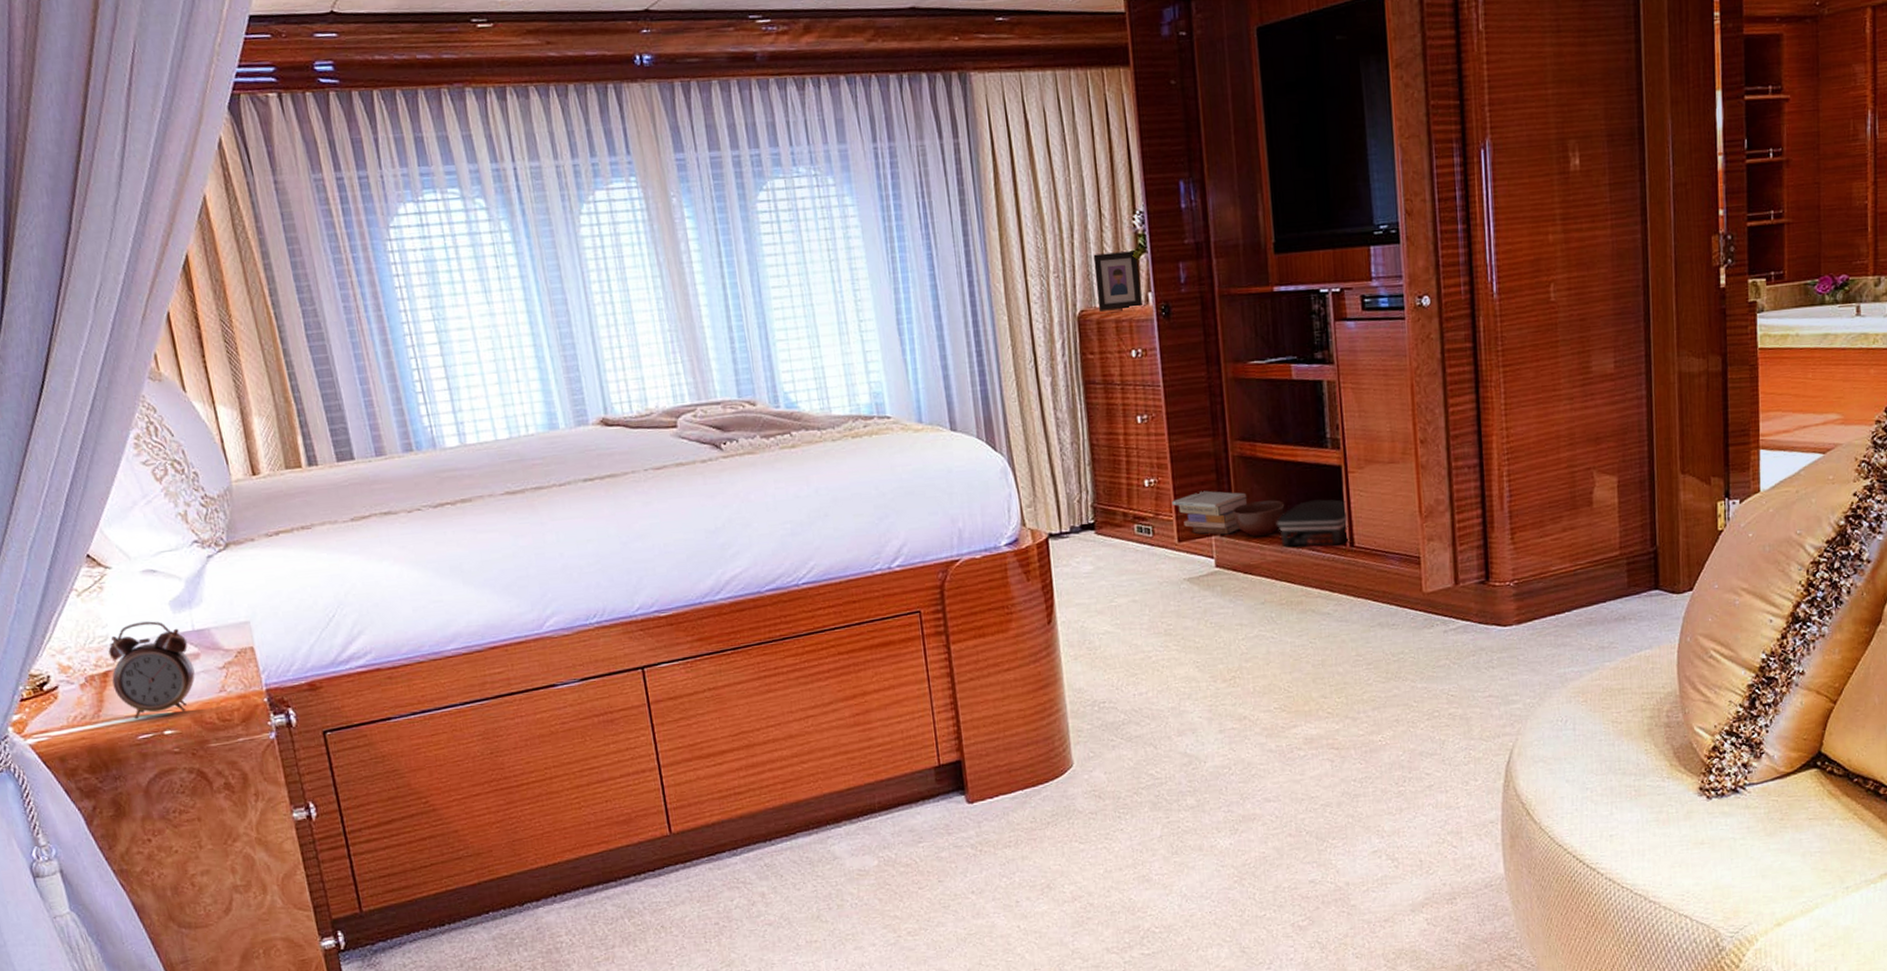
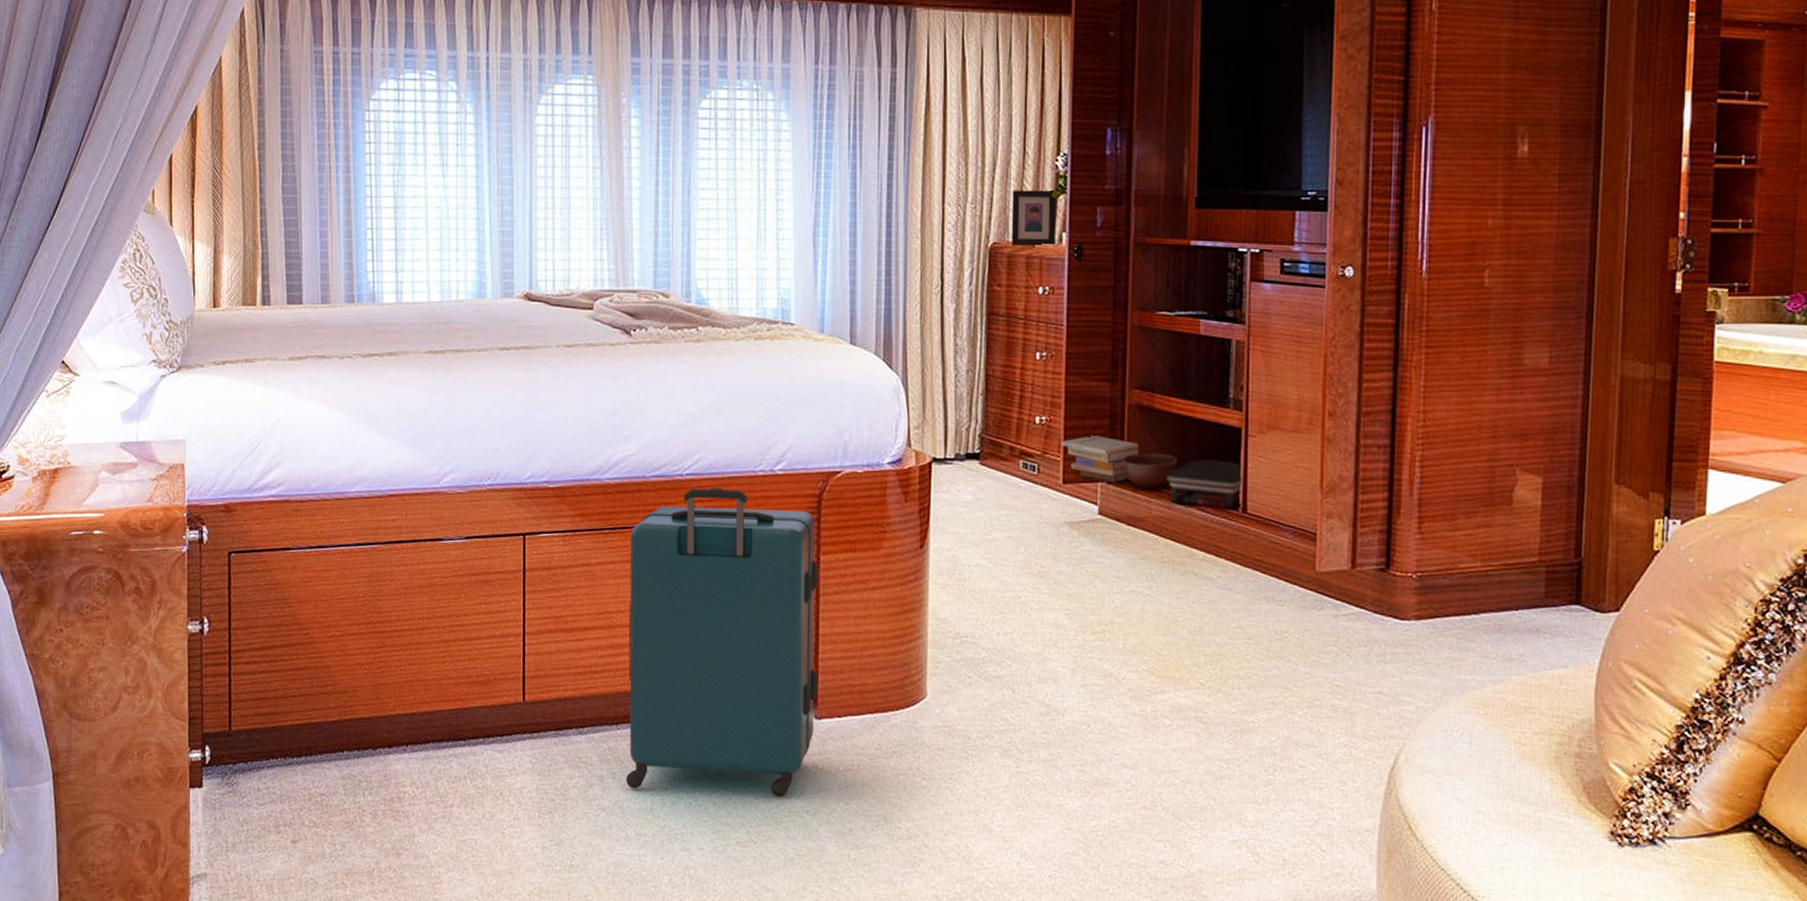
alarm clock: present [108,621,195,720] -> none [60,427,130,517]
suitcase: none [753,592,969,900] -> present [626,488,819,798]

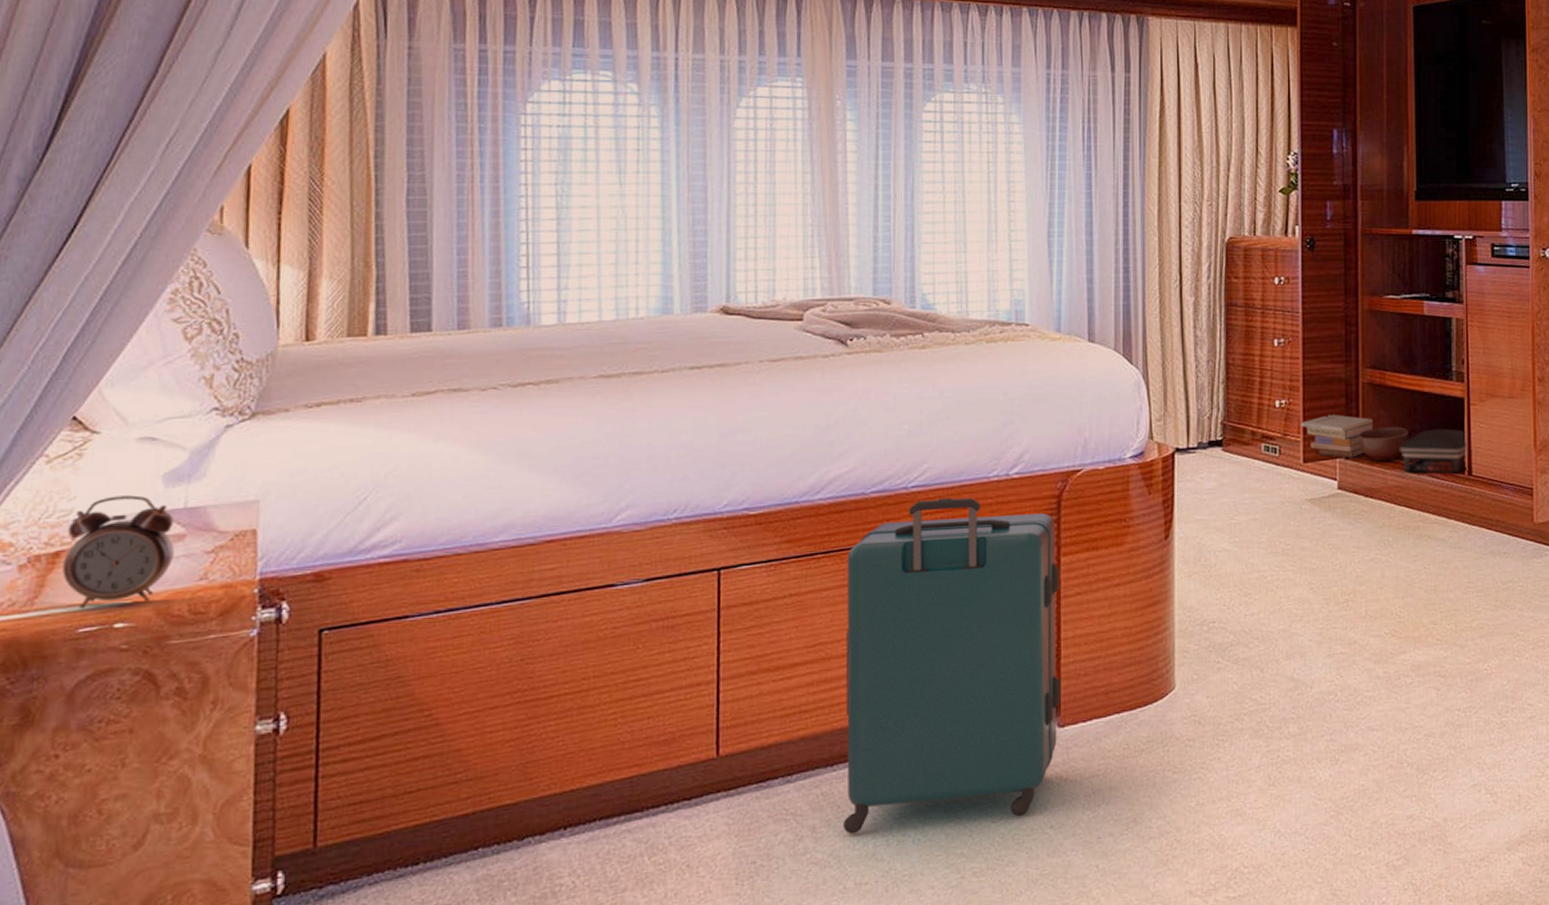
alarm clock: none [60,427,130,517] -> present [62,495,175,609]
picture frame: present [1011,190,1057,247] -> none [1247,187,1289,240]

